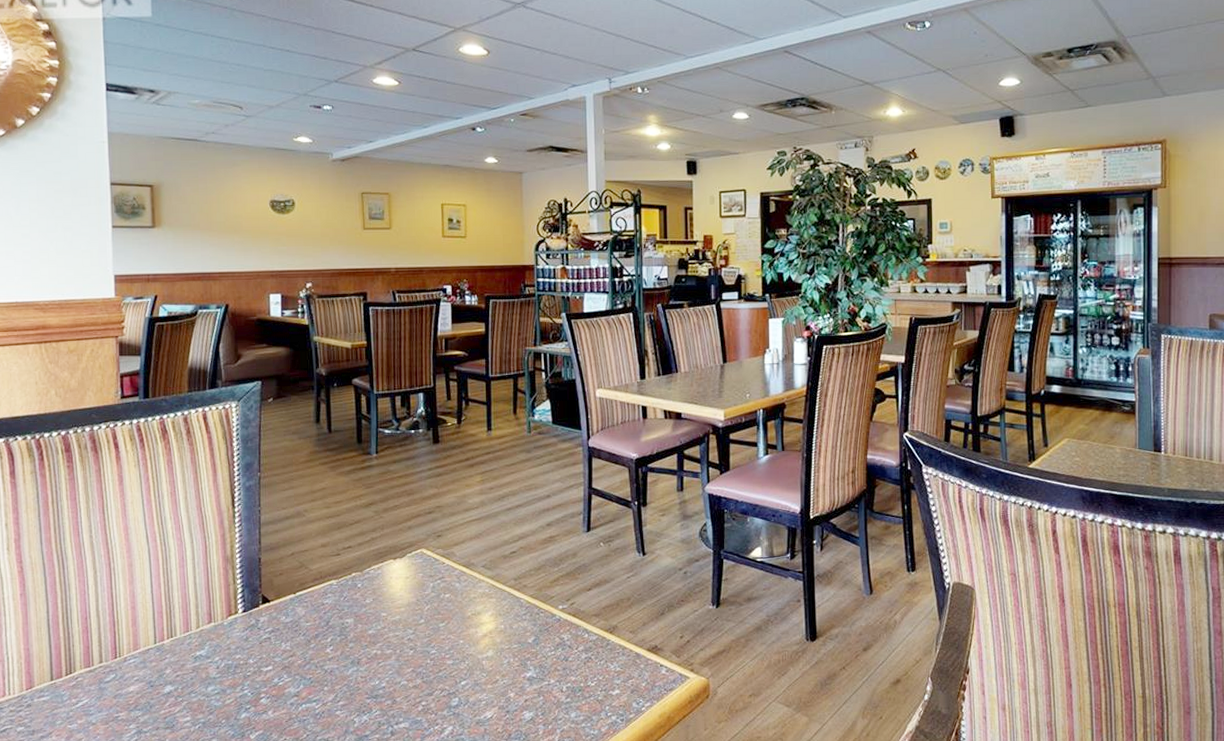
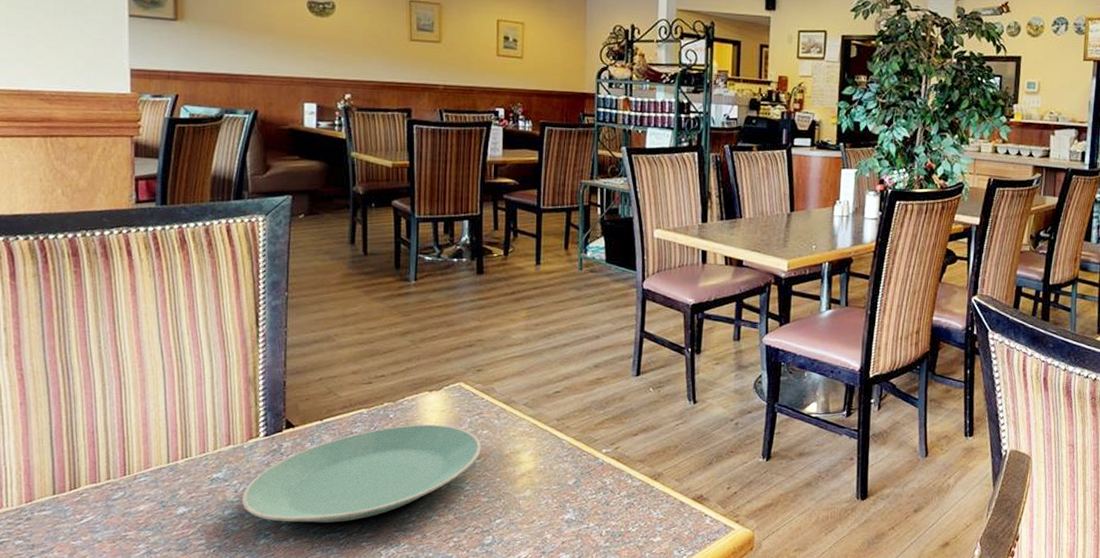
plate: none [223,591,445,695] -> present [242,424,482,523]

